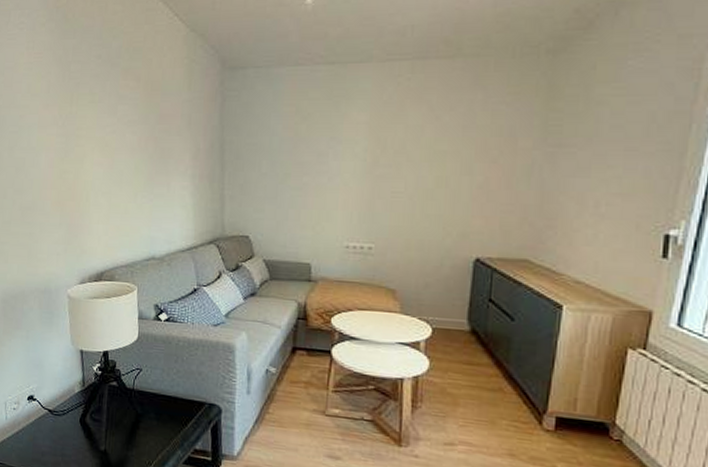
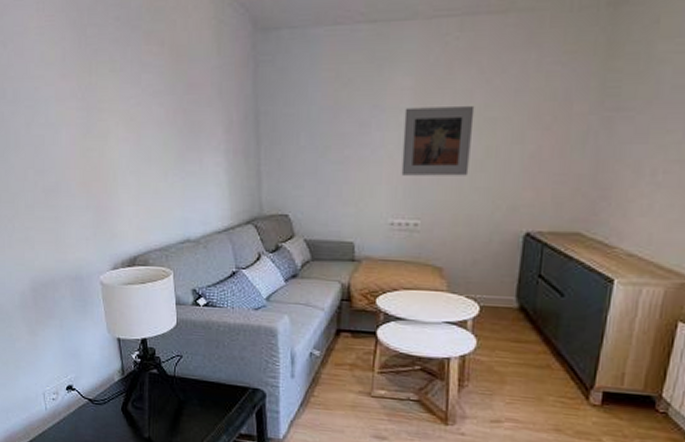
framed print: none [356,140,426,204] -> present [401,107,475,176]

